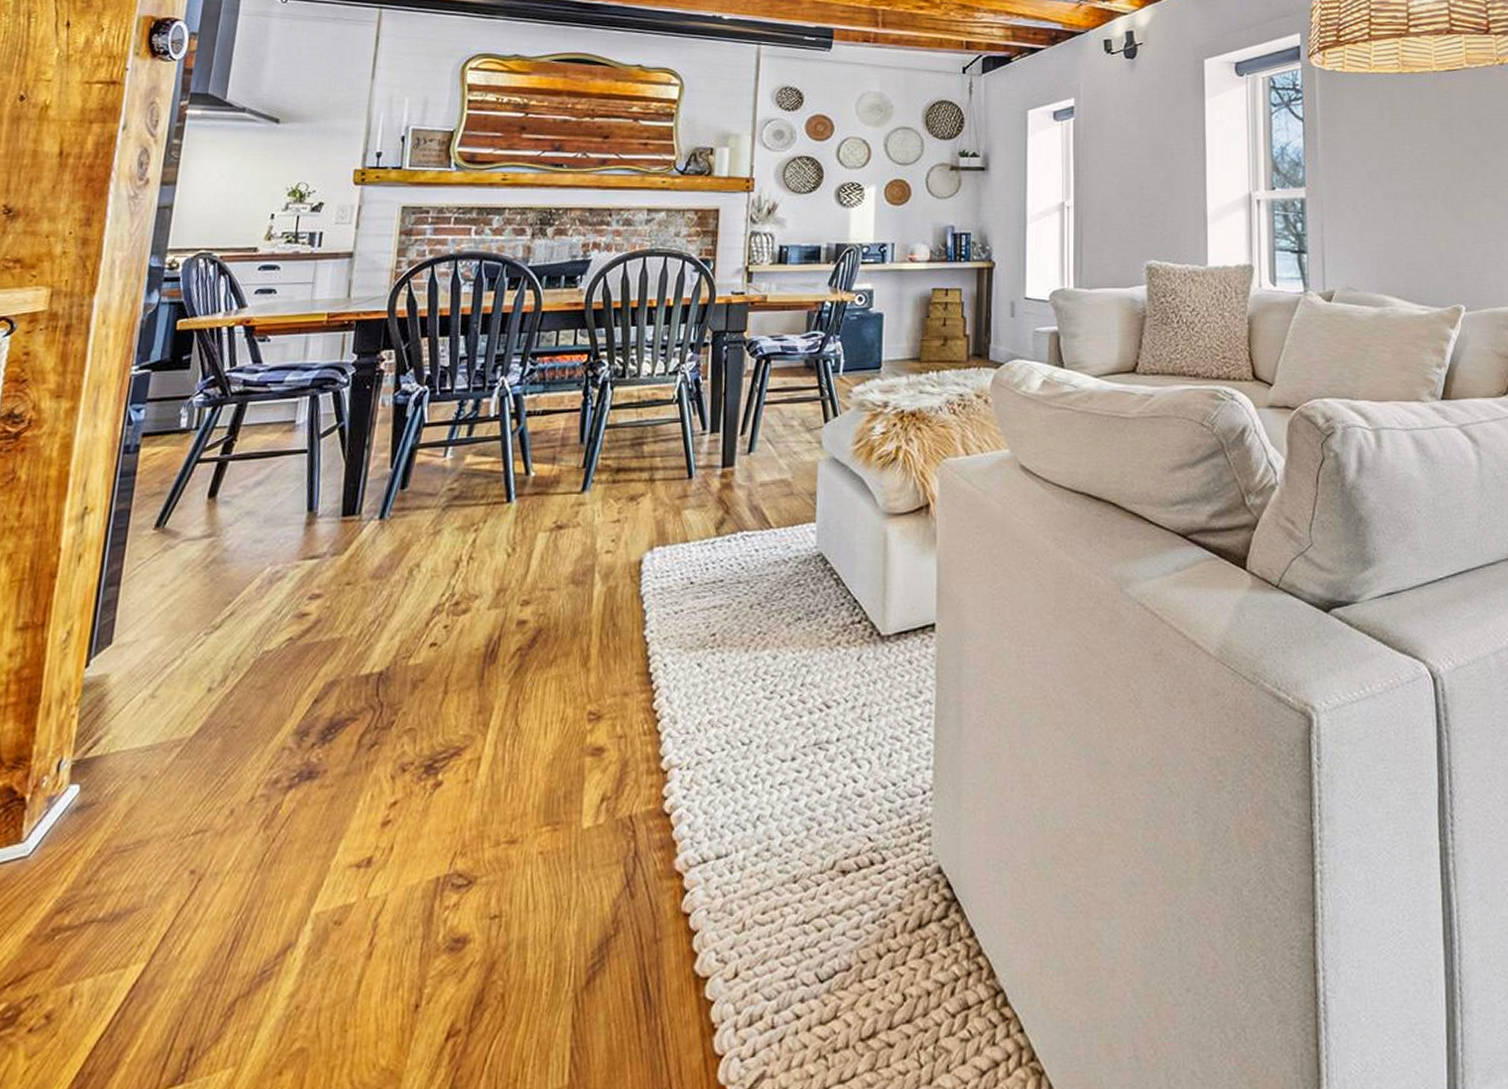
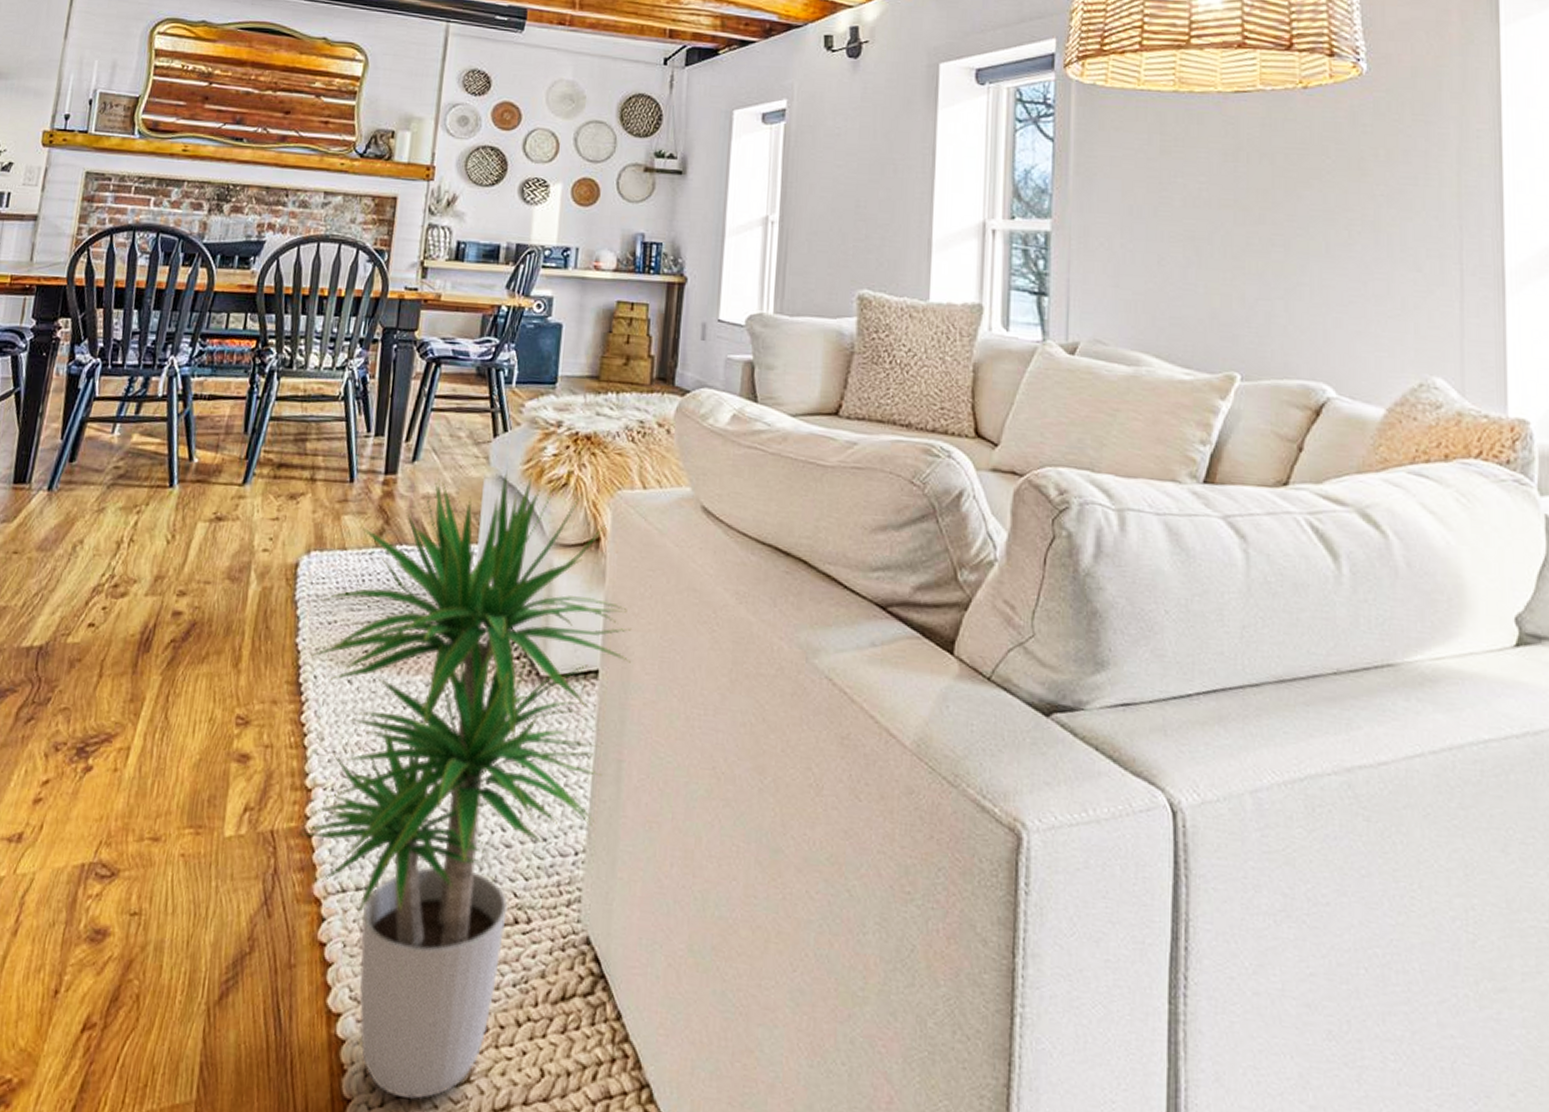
potted plant: none [653,451,964,1044] -> present [299,470,632,1100]

